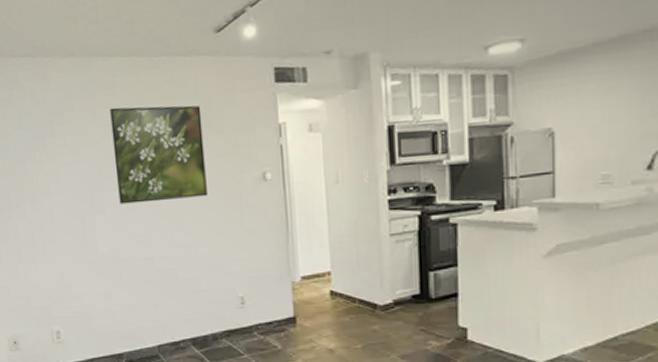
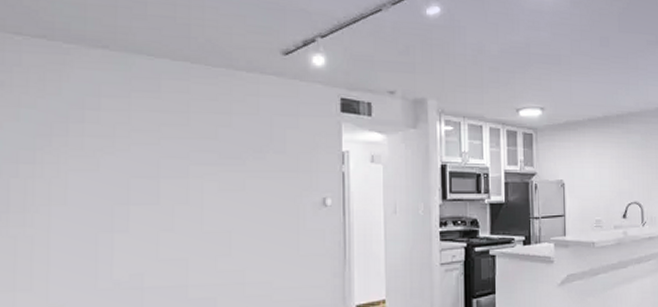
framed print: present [110,105,207,204] -> none [149,112,261,222]

